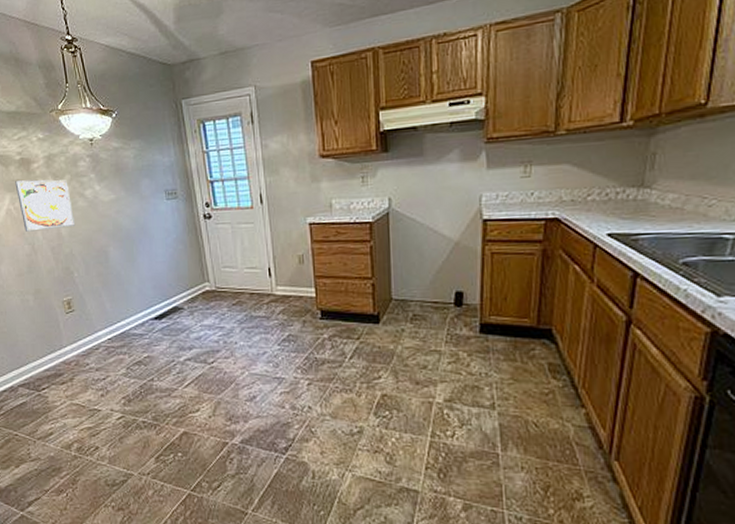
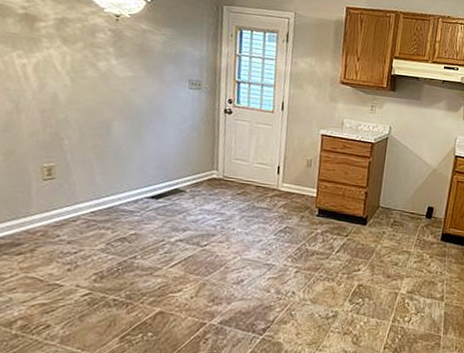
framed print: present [15,180,76,232] -> none [9,34,79,94]

